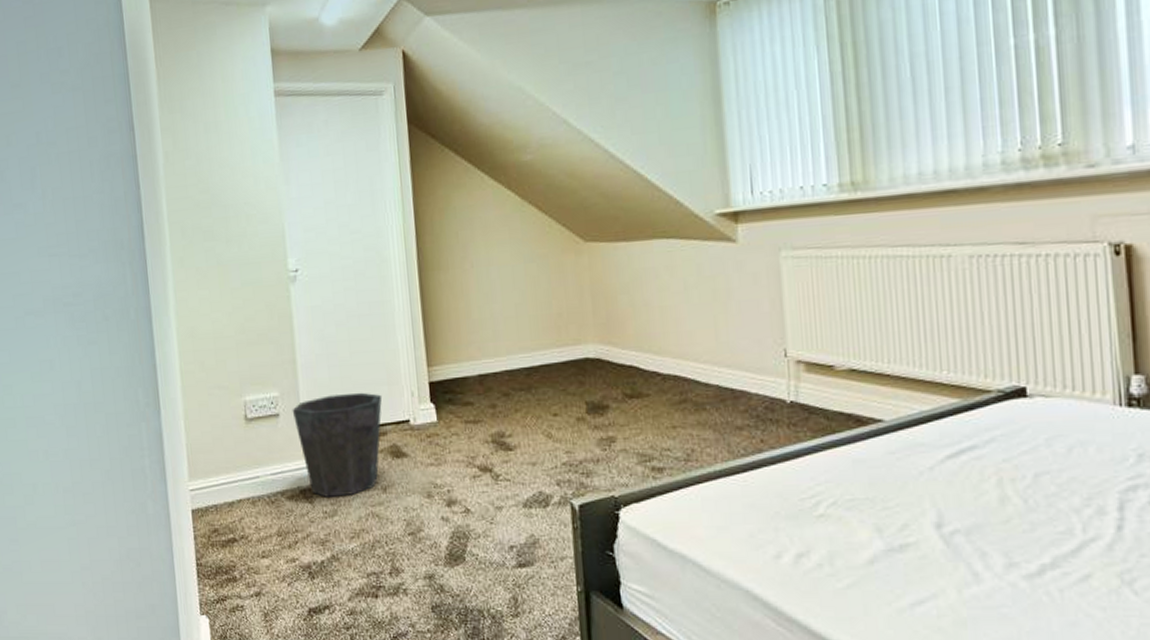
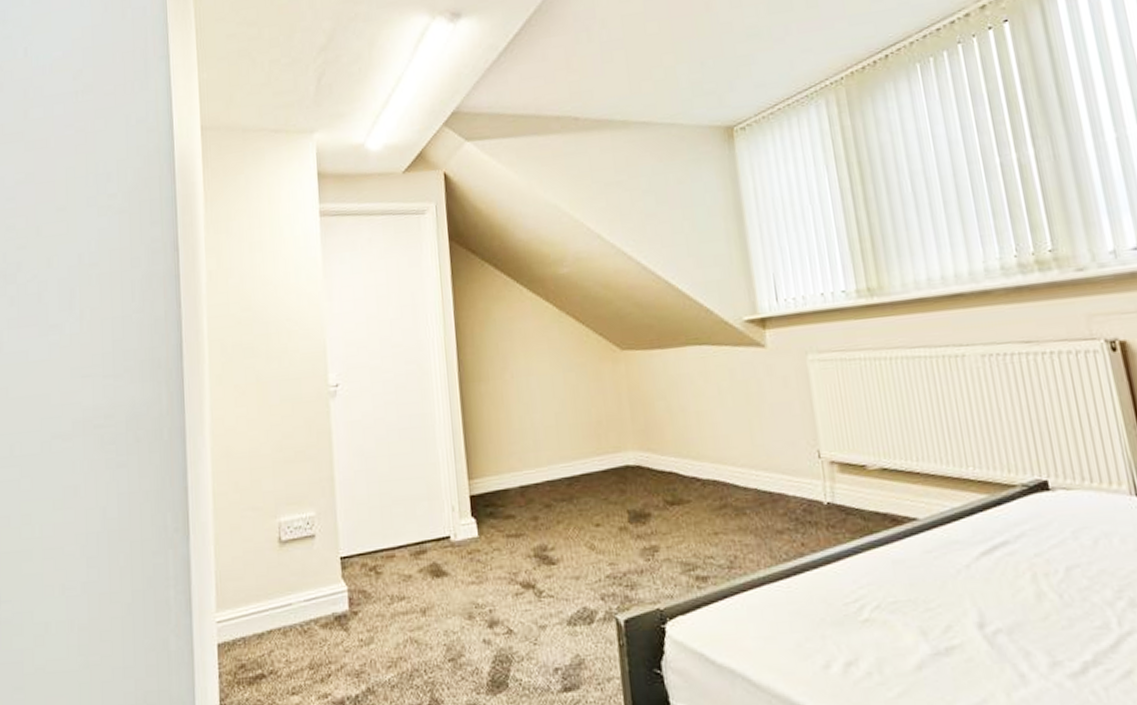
waste bin: present [292,392,383,497] -> none [328,508,423,624]

